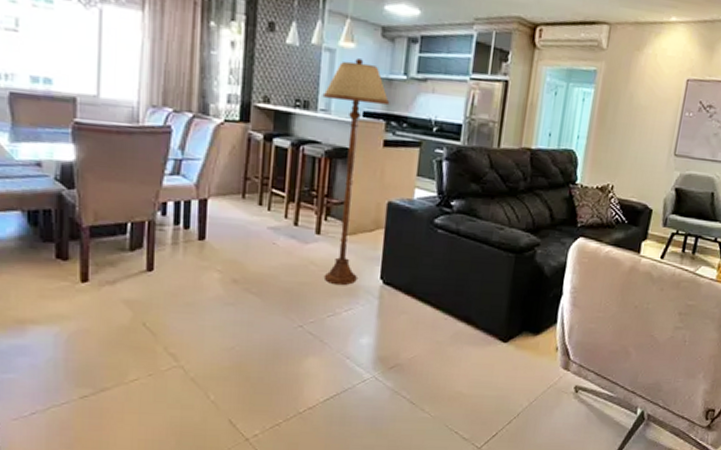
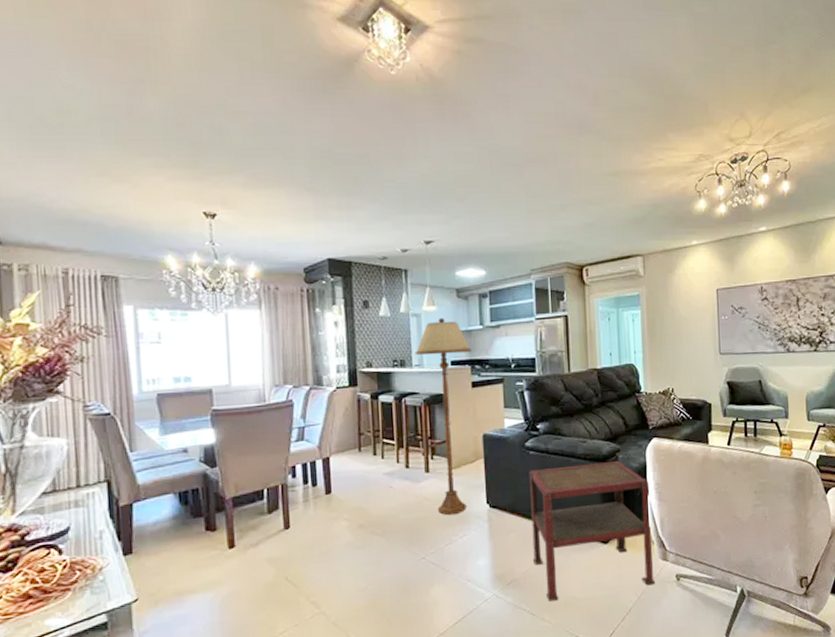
side table: none [421,250,565,393] -> present [529,460,656,601]

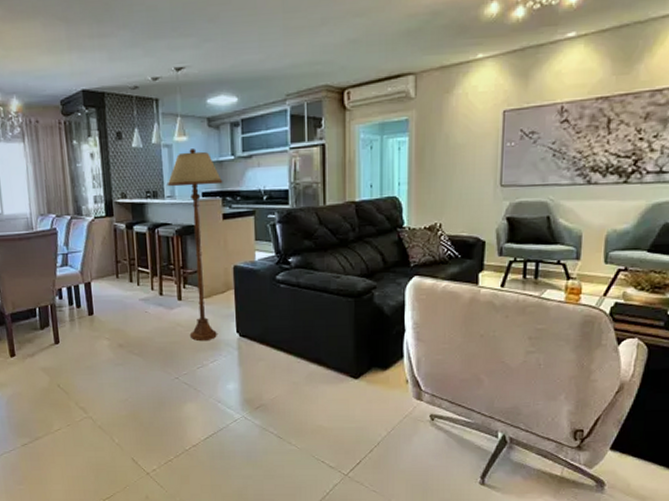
side table: present [529,460,656,601] -> none [279,297,408,427]

